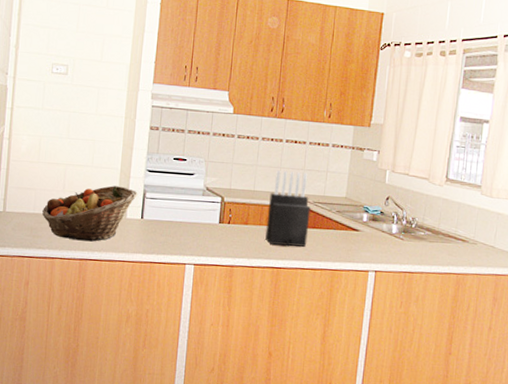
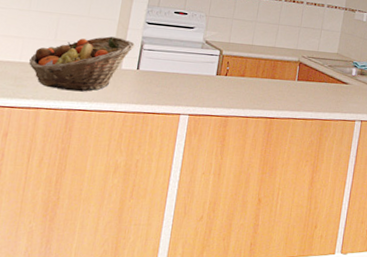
knife block: present [265,169,311,247] -> none [261,26,305,98]

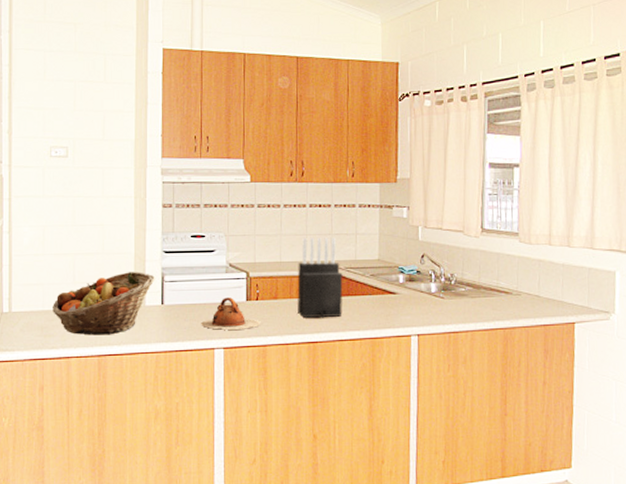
teapot: none [171,70,227,100] -> present [201,297,261,330]
knife block: none [261,26,305,98] -> present [297,237,343,318]

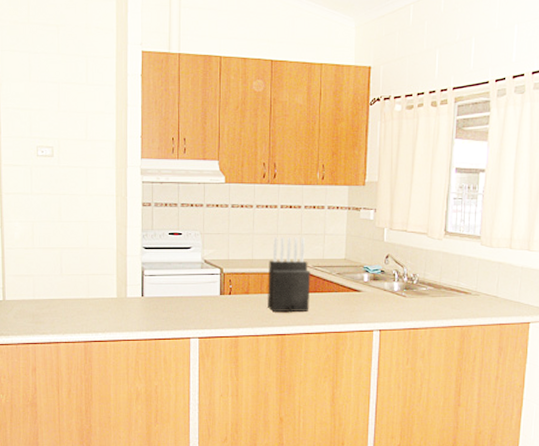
fruit basket: present [53,272,155,335] -> none [42,266,135,323]
teapot: present [201,297,261,330] -> none [178,291,233,321]

